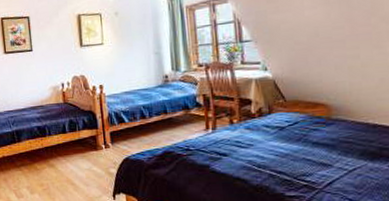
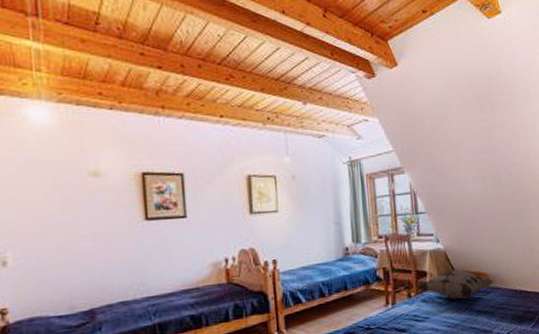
decorative pillow: none [241,99,339,129] -> present [417,269,496,300]

